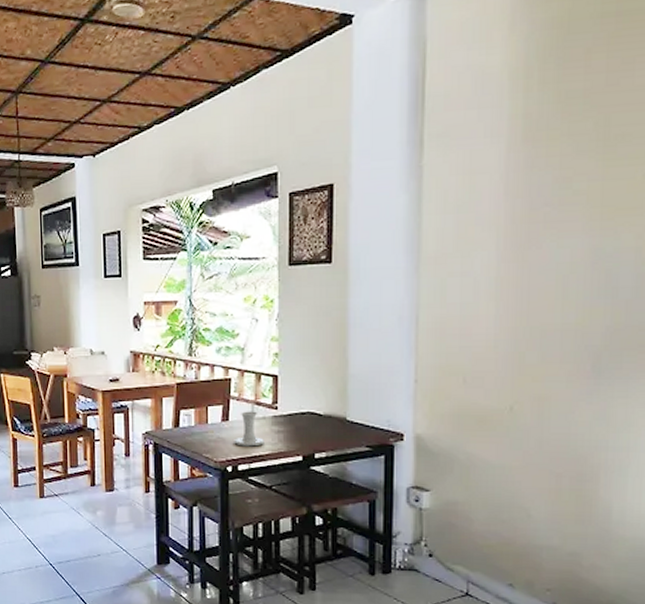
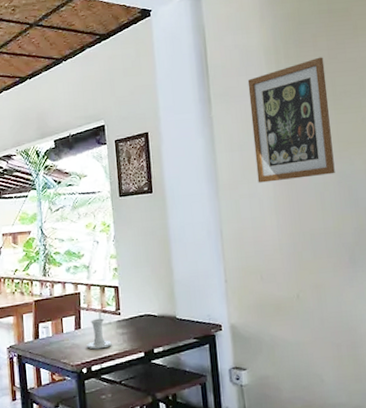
wall art: none [476,83,598,258] -> present [247,57,335,183]

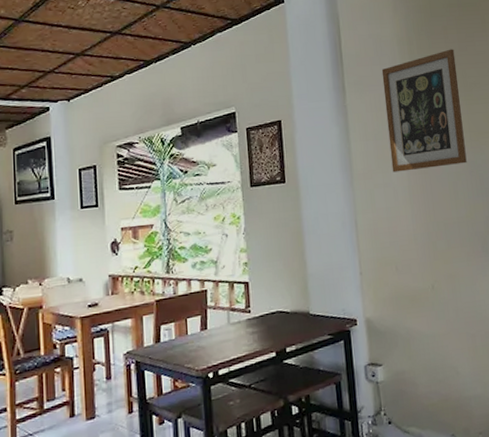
candle holder: present [86,318,112,350] -> none [213,317,241,352]

